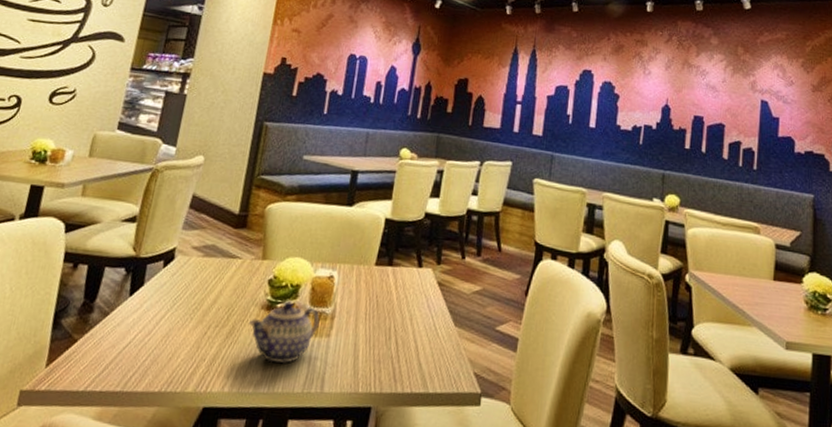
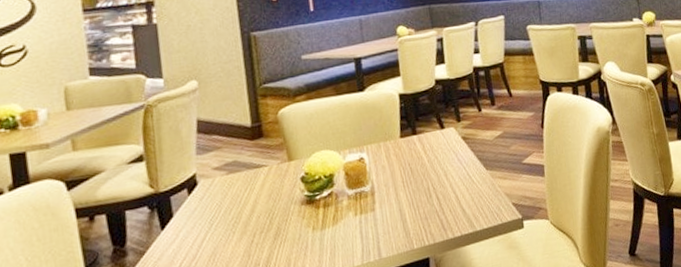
teapot: present [248,301,321,364] -> none [292,190,363,248]

